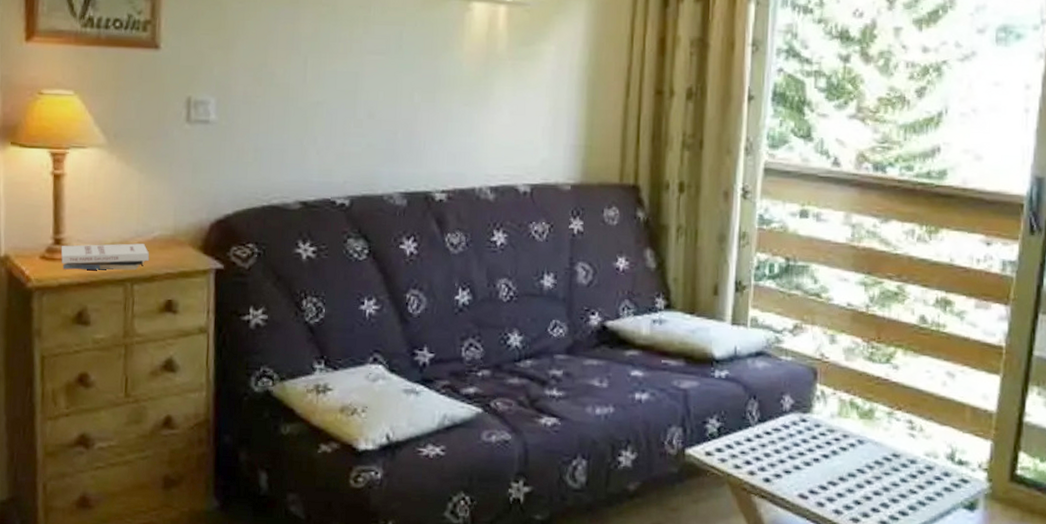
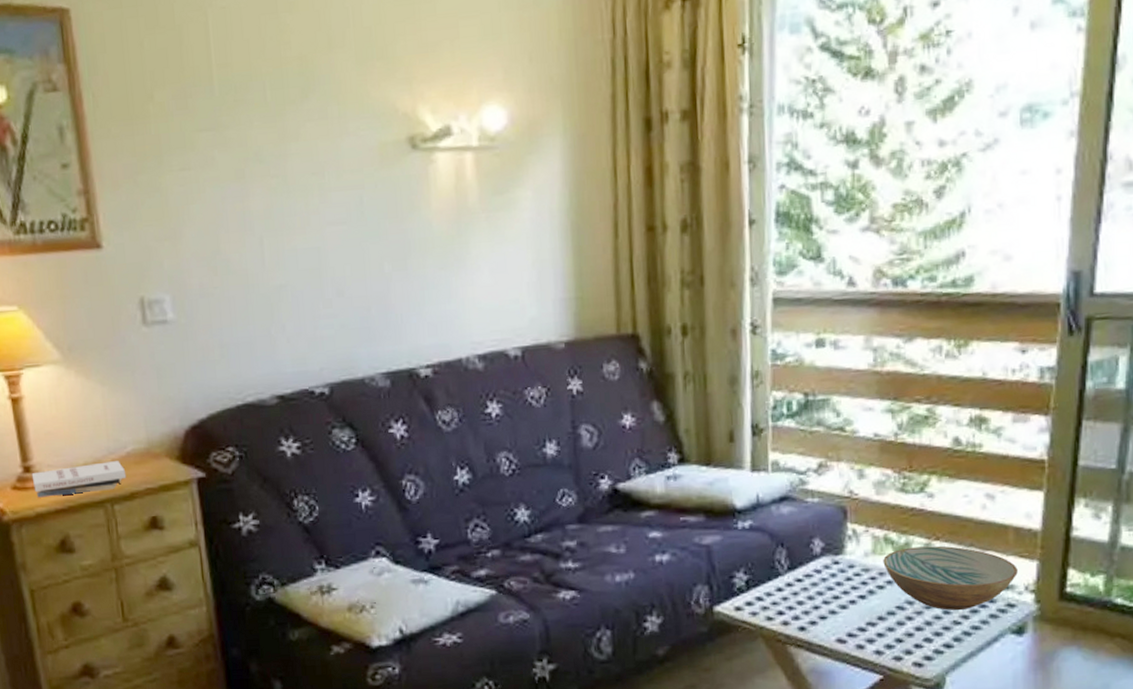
bowl: none [847,414,972,480] -> present [883,545,1018,610]

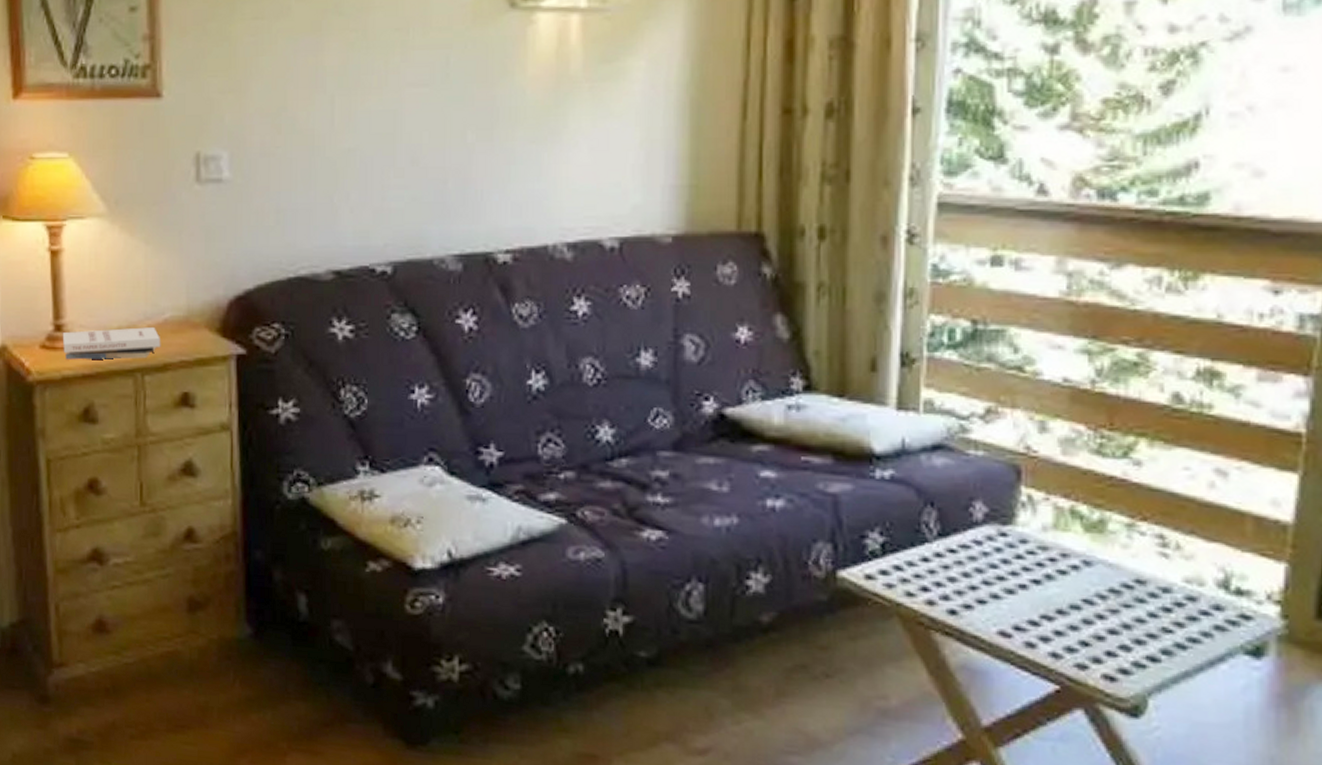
bowl: present [883,545,1018,610] -> none [1067,526,1257,615]

